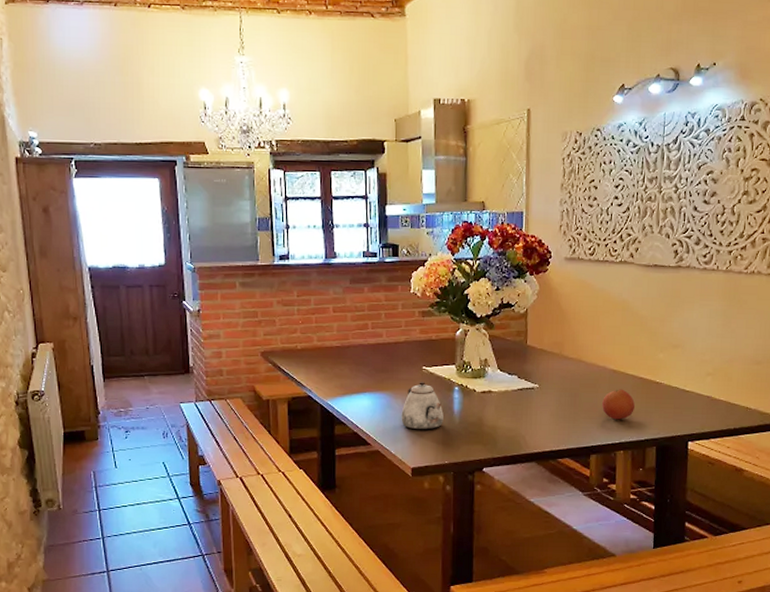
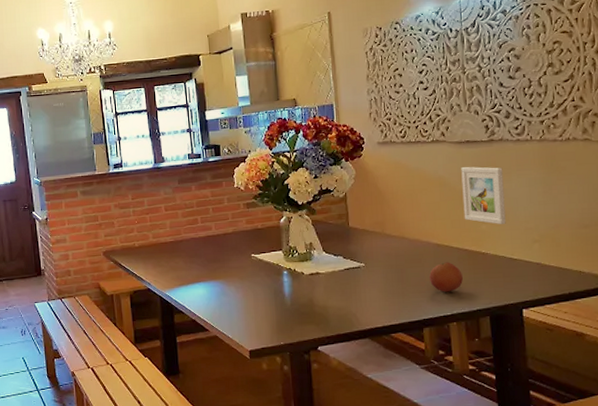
teapot: present [401,382,444,430] -> none [235,269,276,314]
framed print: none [643,291,686,355] -> present [461,166,506,225]

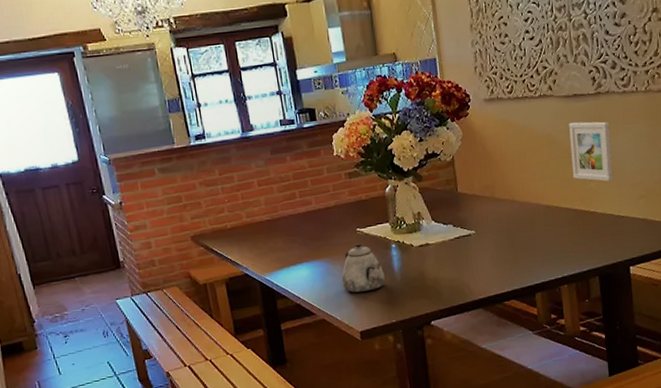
teapot: none [235,269,276,314] -> present [341,244,385,293]
fruit: present [429,262,463,292] -> none [539,223,573,255]

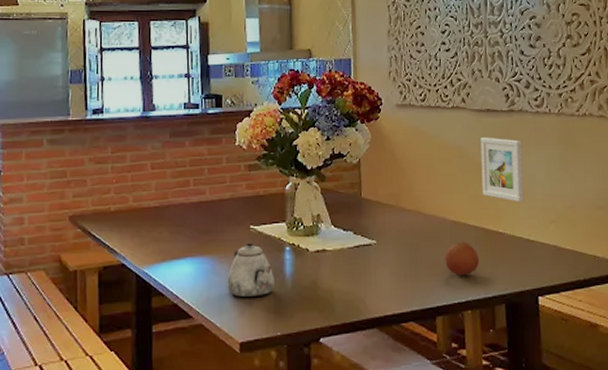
fruit: none [539,223,573,255] -> present [444,241,479,276]

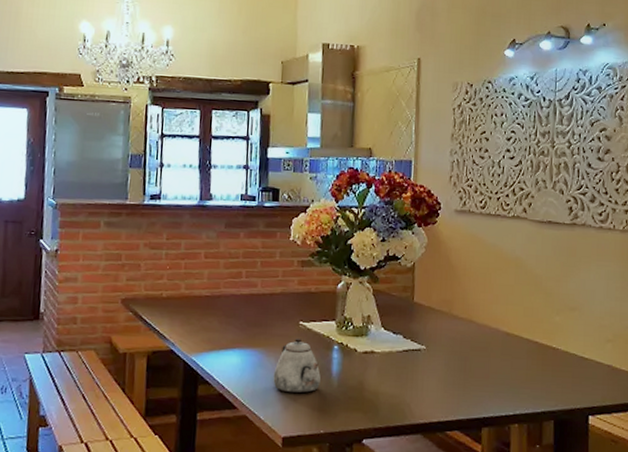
fruit: present [444,241,479,276] -> none [494,354,530,389]
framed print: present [480,137,524,203] -> none [538,249,583,319]

